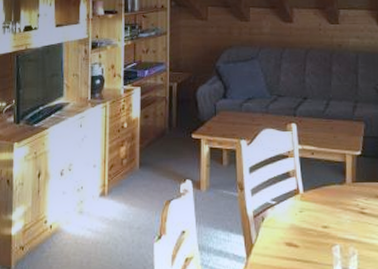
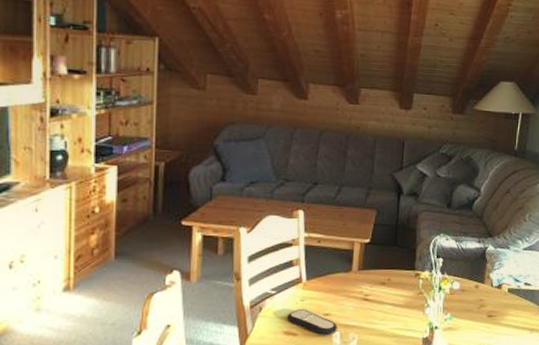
remote control: none [288,221,337,249] -> present [287,309,337,336]

